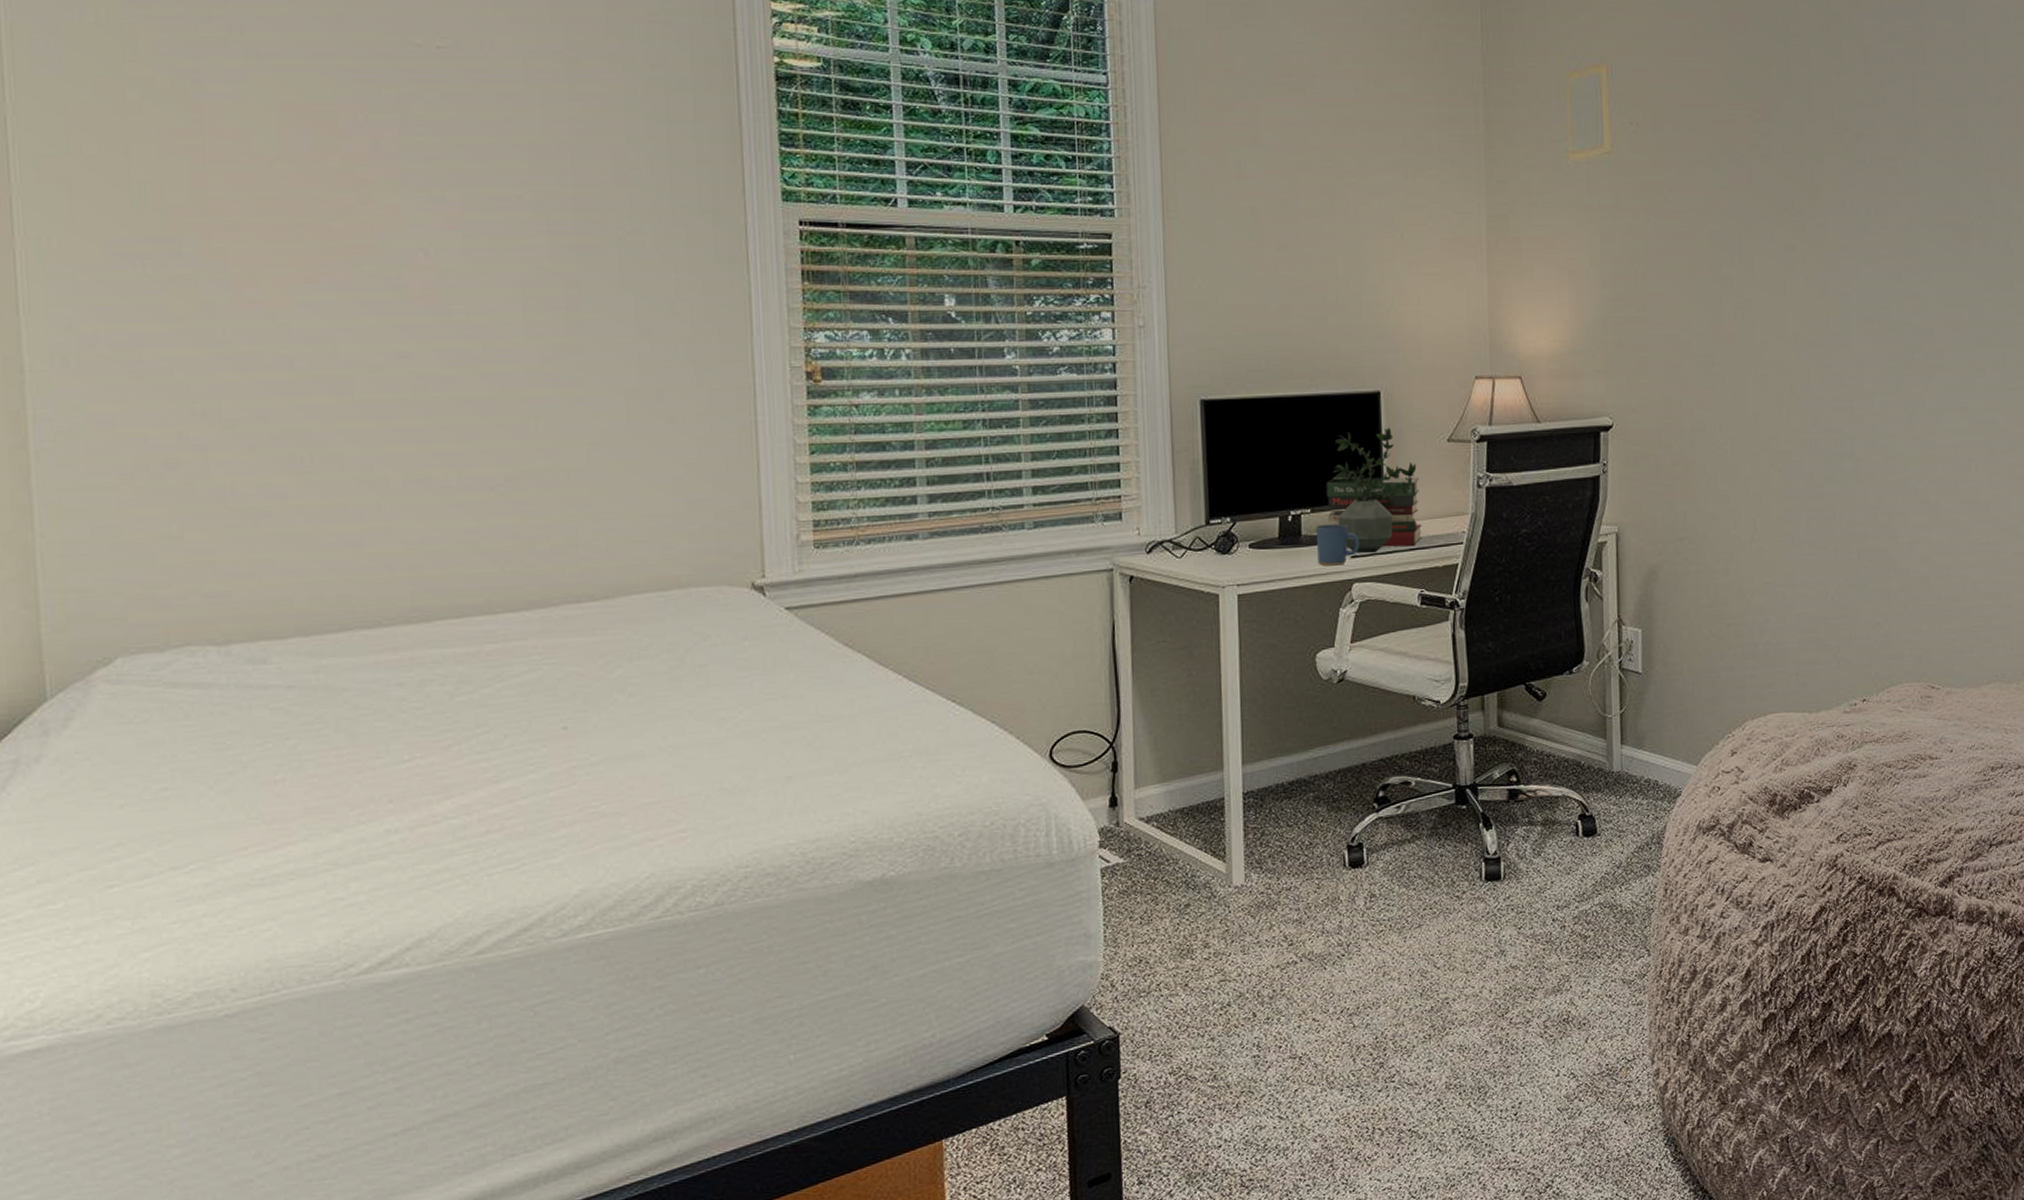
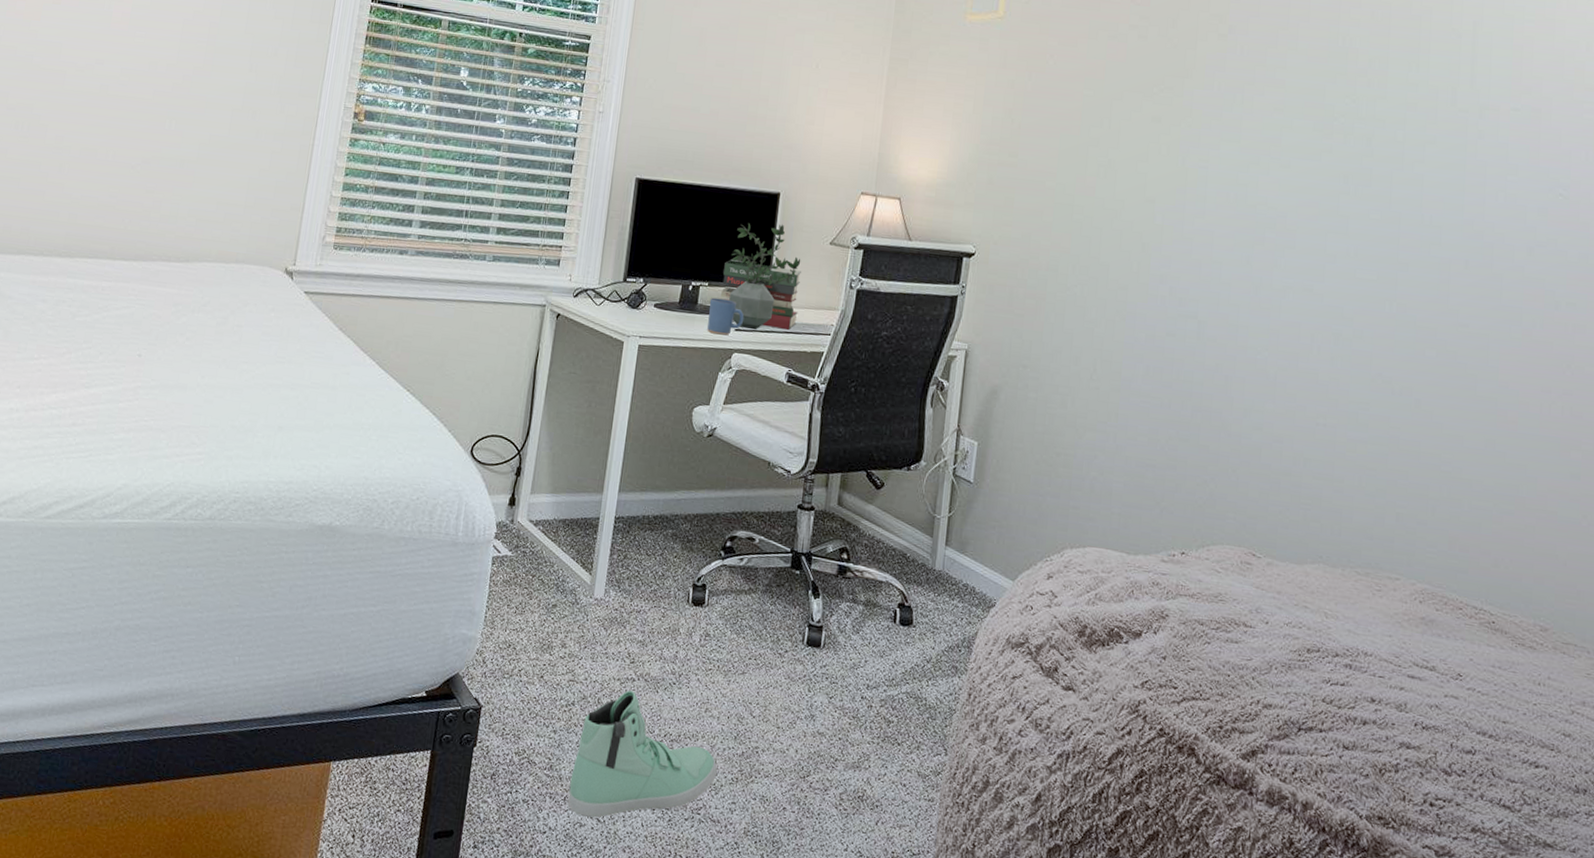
sneaker: none [1240,974,1406,1119] -> present [568,690,717,818]

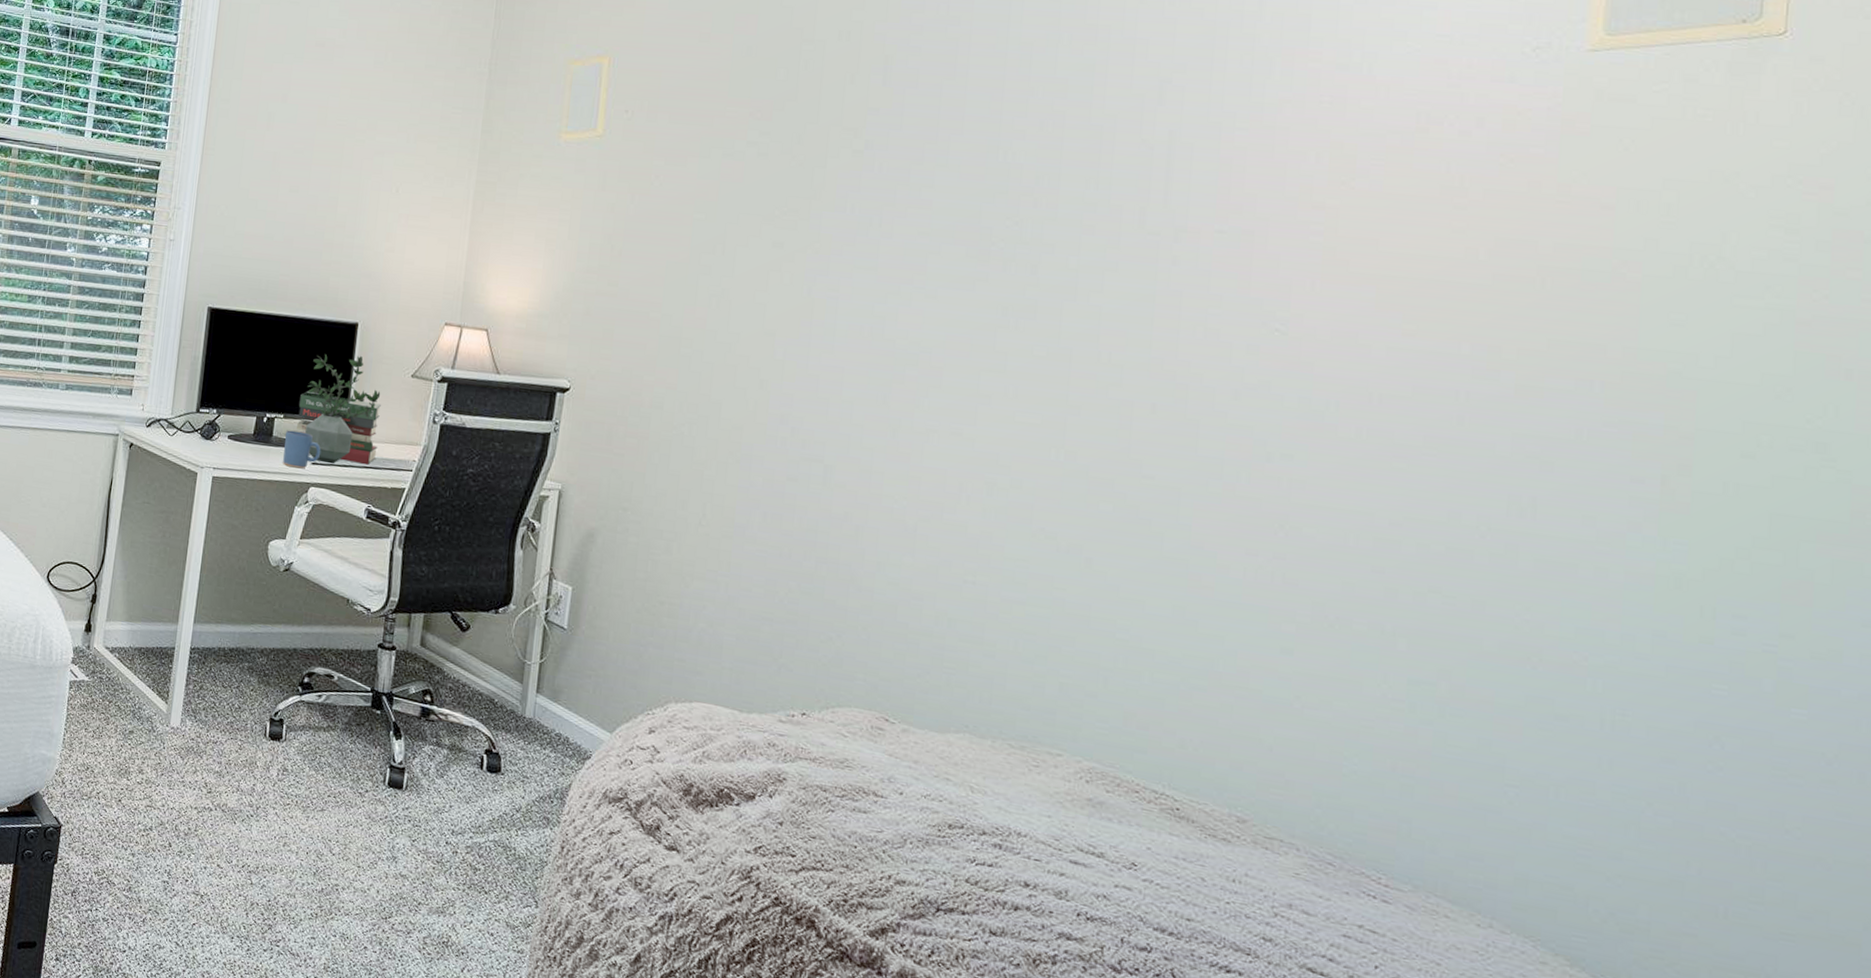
sneaker: present [568,690,717,818] -> none [147,819,296,942]

